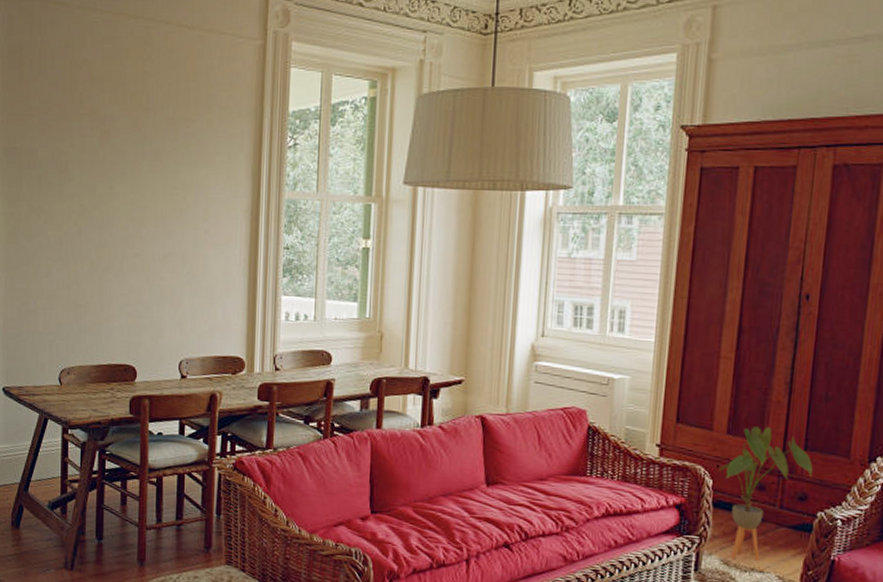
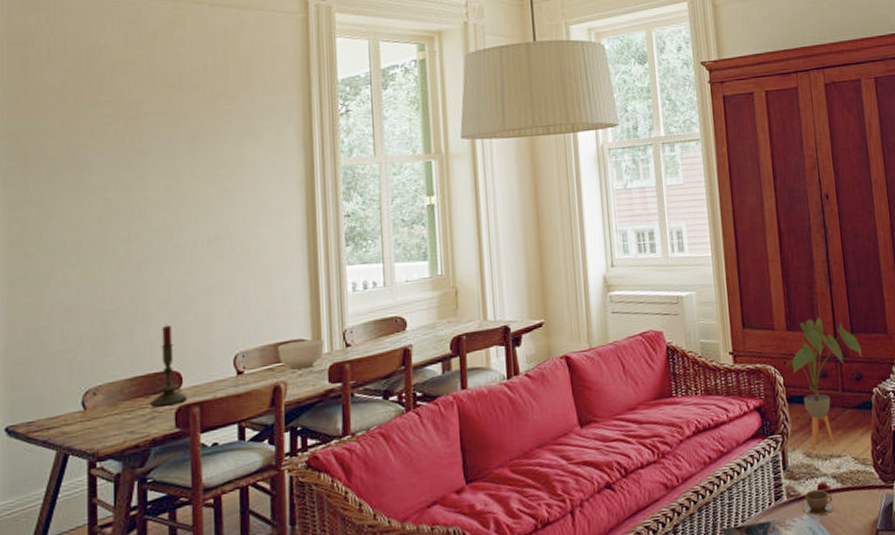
candle: none [111,323,139,395] -> present [150,323,186,408]
bowl: none [216,357,256,383] -> present [277,338,324,370]

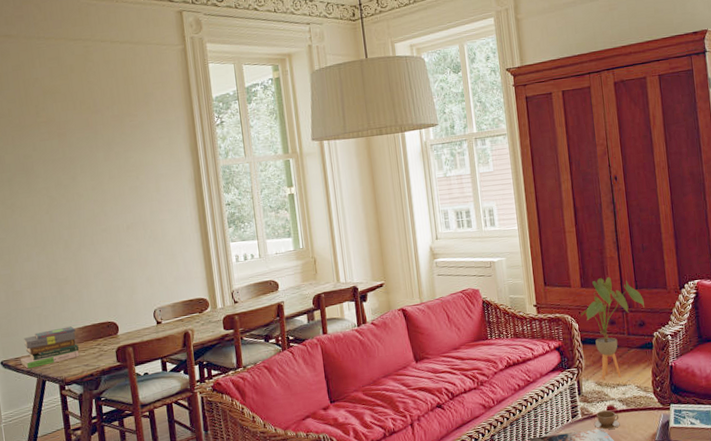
books: none [36,377,123,438] -> present [21,326,80,369]
candle: present [150,323,186,408] -> none [98,287,123,348]
bowl: present [277,338,324,370] -> none [184,297,219,320]

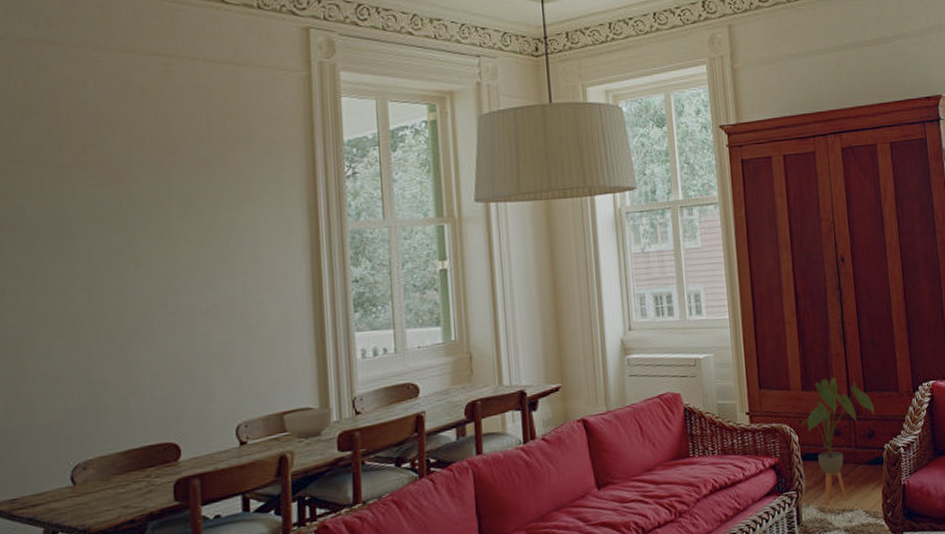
books: present [21,326,80,369] -> none [20,450,116,515]
bowl: none [184,297,219,320] -> present [282,406,333,439]

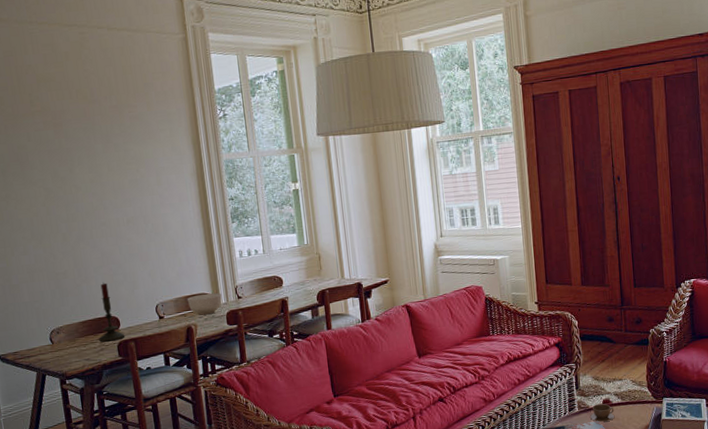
candle: none [146,394,185,481] -> present [99,282,124,342]
house plant: present [802,378,874,505] -> none [581,275,642,375]

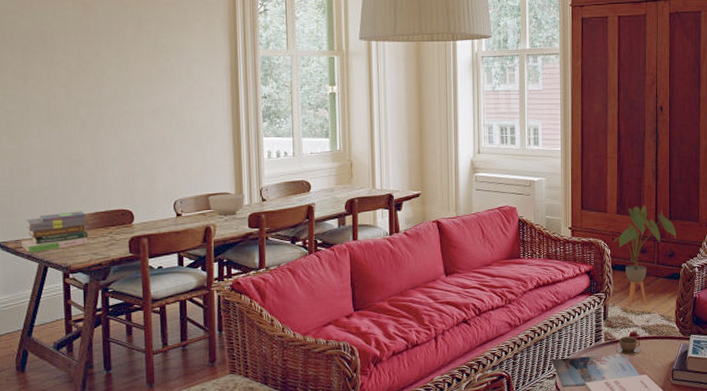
books: none [19,320,80,363] -> present [21,211,88,253]
candle: present [99,282,124,342] -> none [109,173,137,236]
house plant: none [581,275,642,375] -> present [614,206,676,306]

